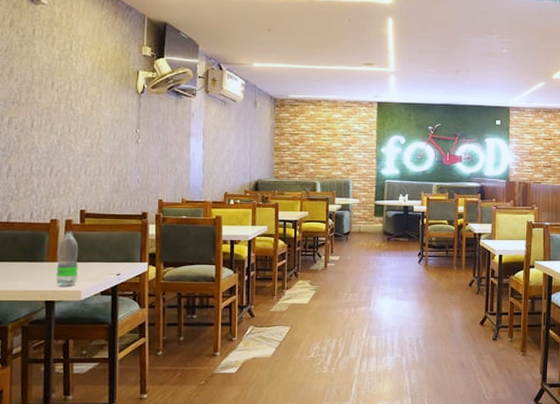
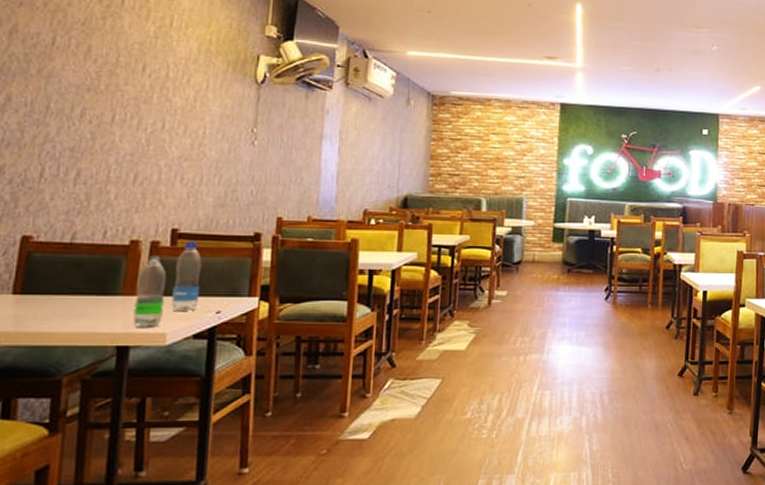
bottle: none [84,220,104,274] -> present [171,242,202,312]

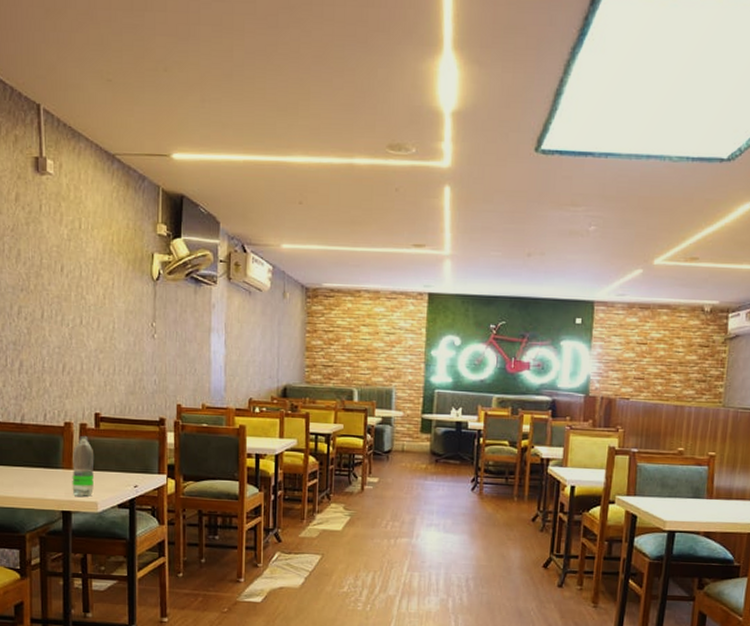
bottle: present [171,242,202,312] -> none [100,424,120,485]

